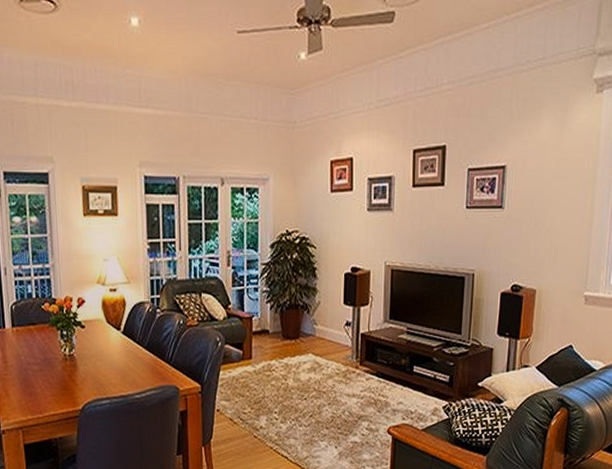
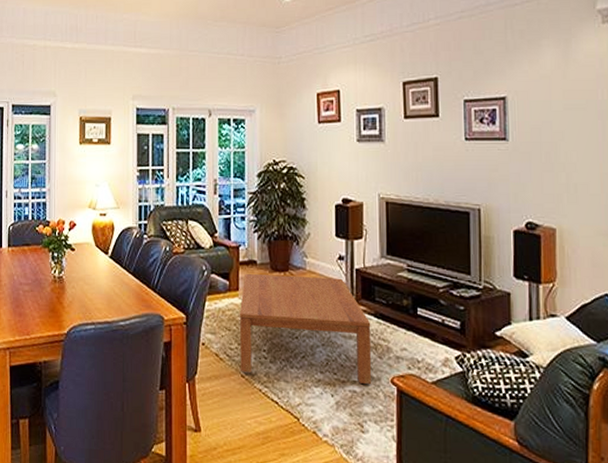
coffee table: none [252,342,373,435] -> present [239,273,372,384]

